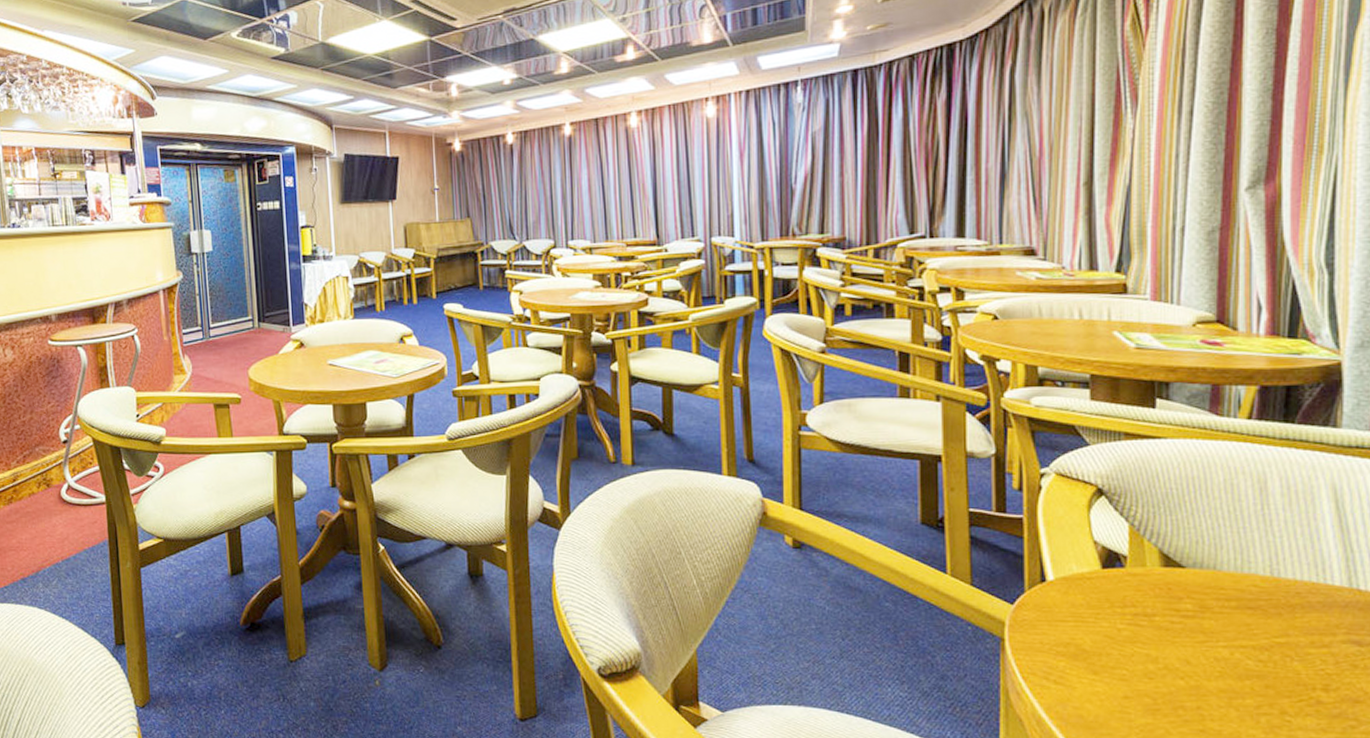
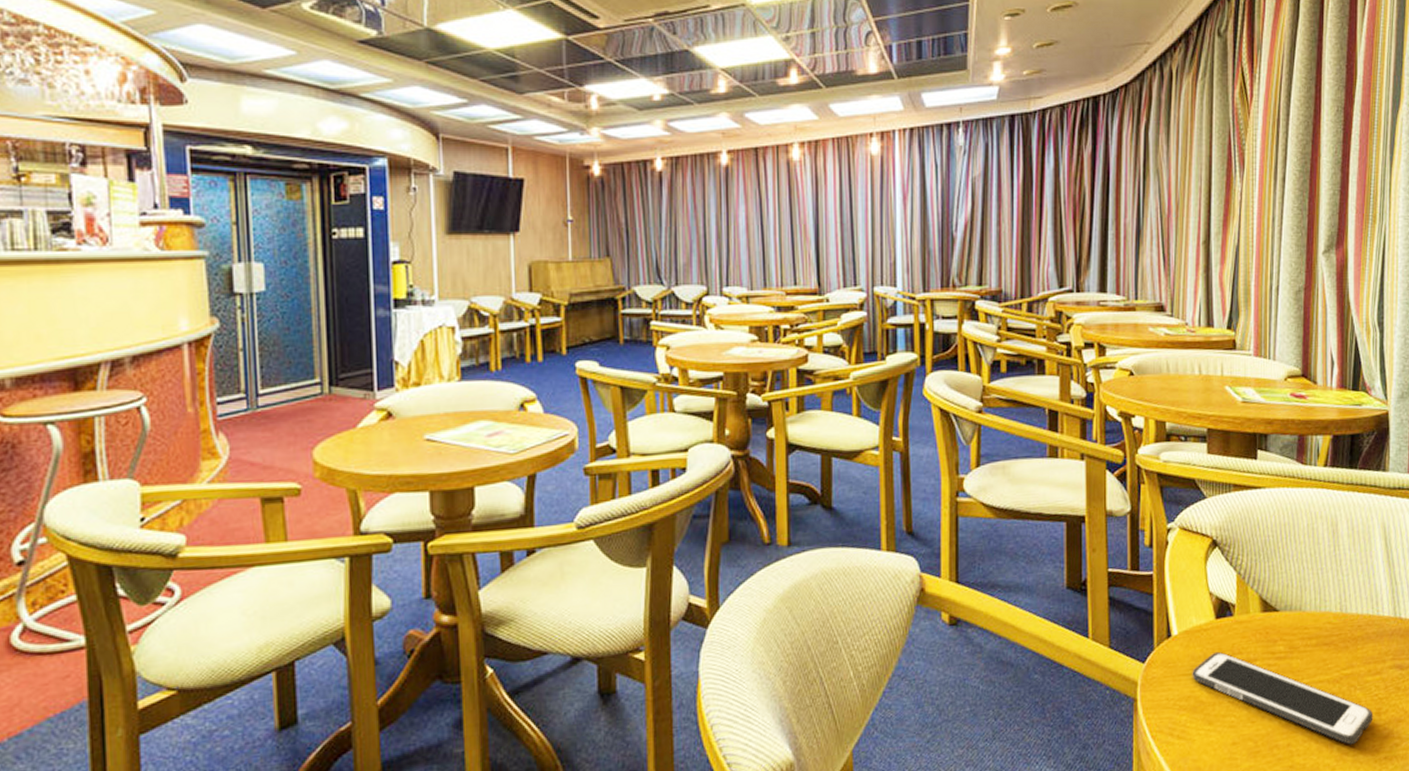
cell phone: none [1072,601,1318,719] -> present [1192,651,1374,745]

